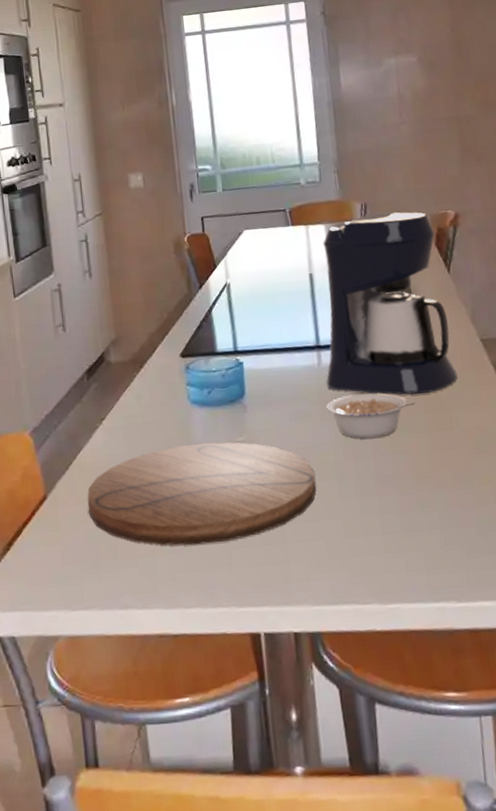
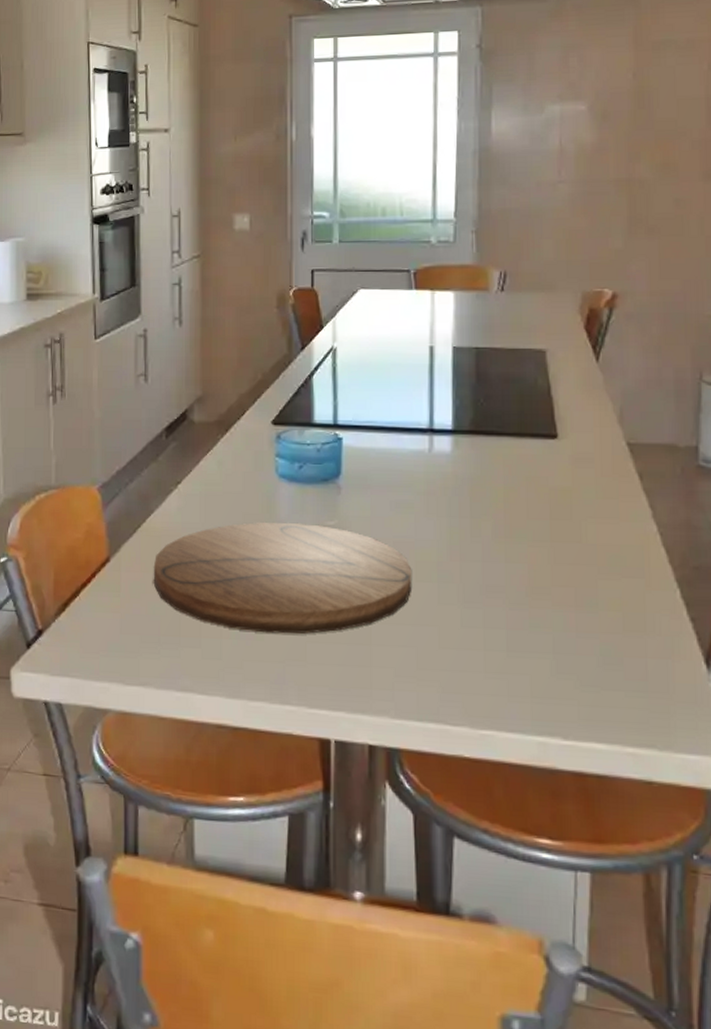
coffee maker: present [323,211,458,395] -> none [437,283,595,497]
legume: present [326,393,415,439] -> none [433,490,539,541]

